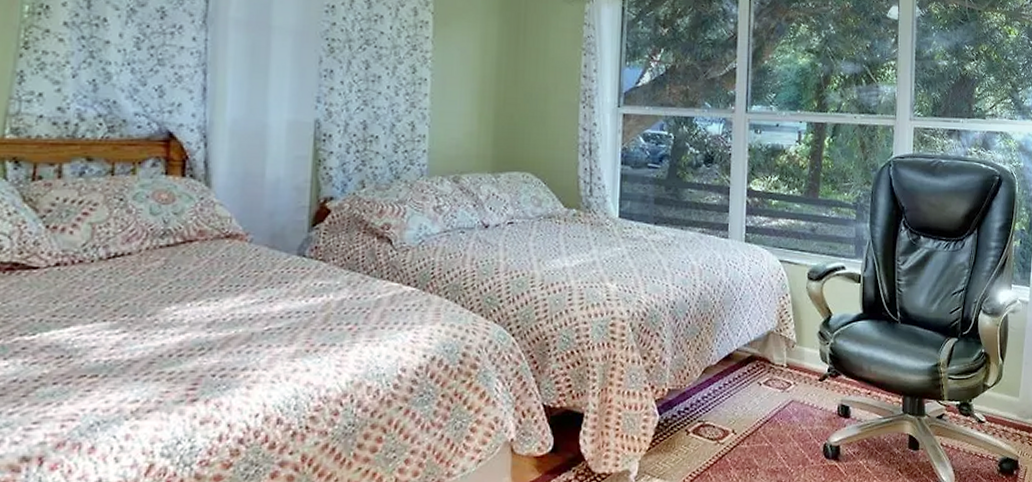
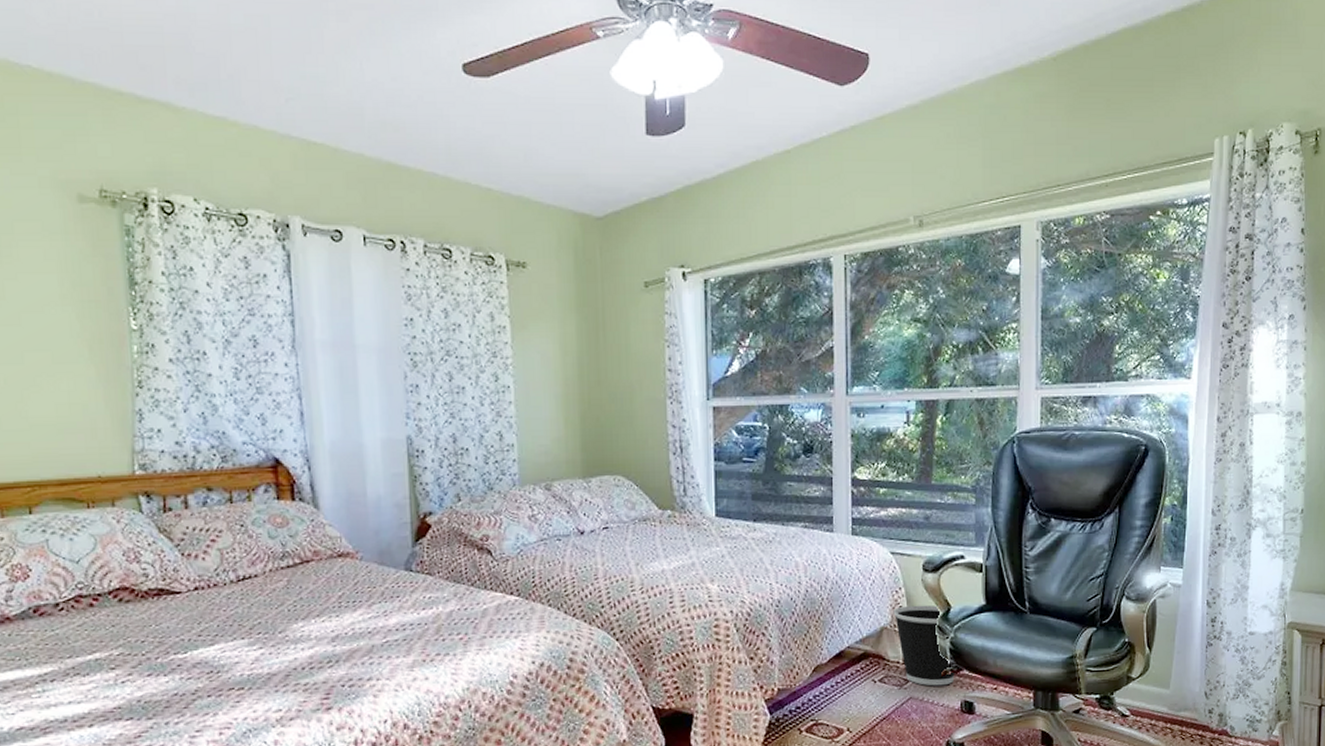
wastebasket: none [779,311,833,390] -> present [893,605,955,686]

